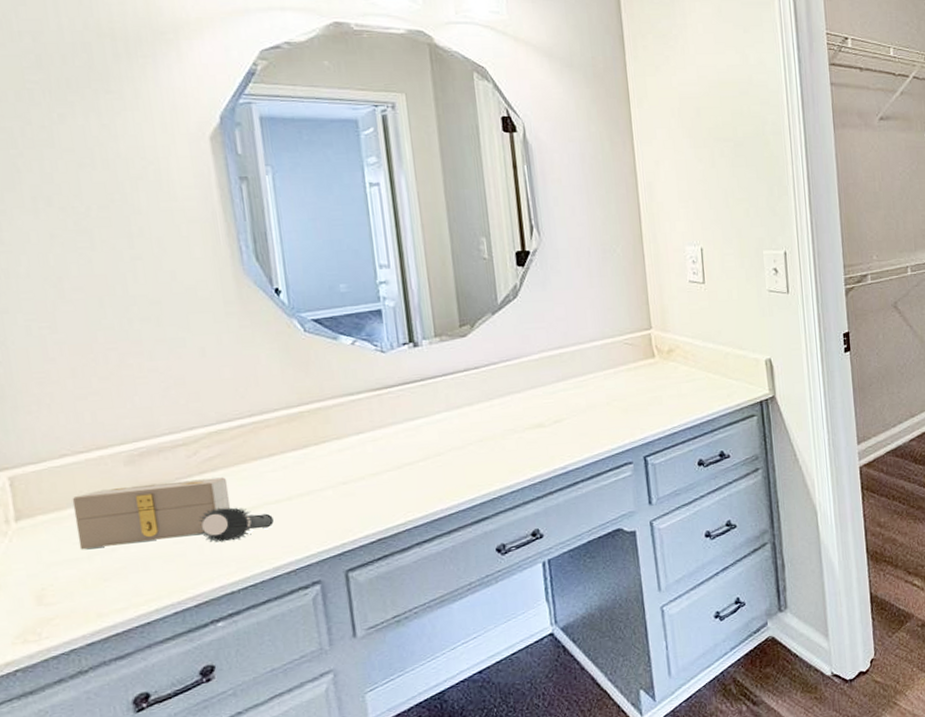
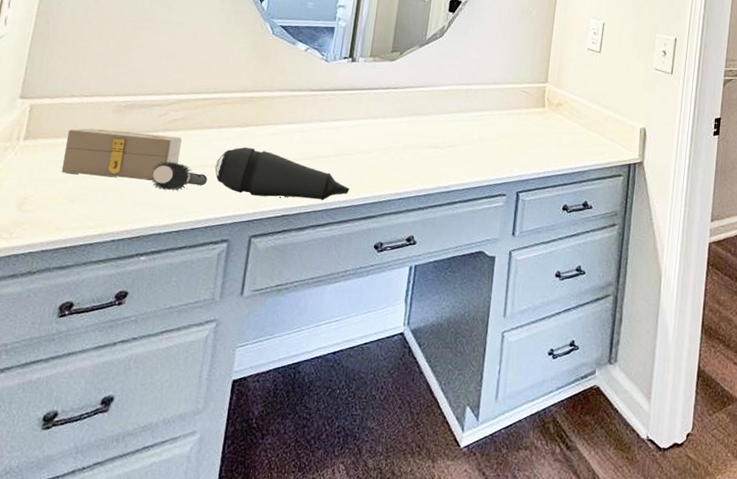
hair dryer: none [278,471,451,527] -> present [215,147,350,201]

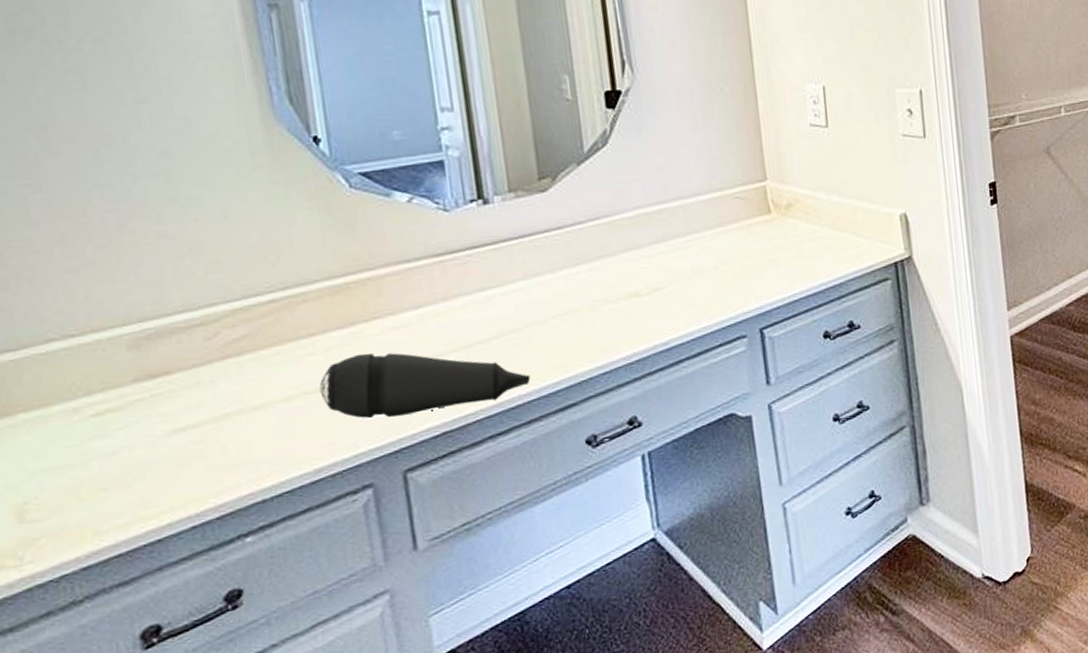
jewelry box: present [61,128,183,180] -> none [61,362,262,455]
hairbrush: present [149,160,208,192] -> none [220,398,314,442]

